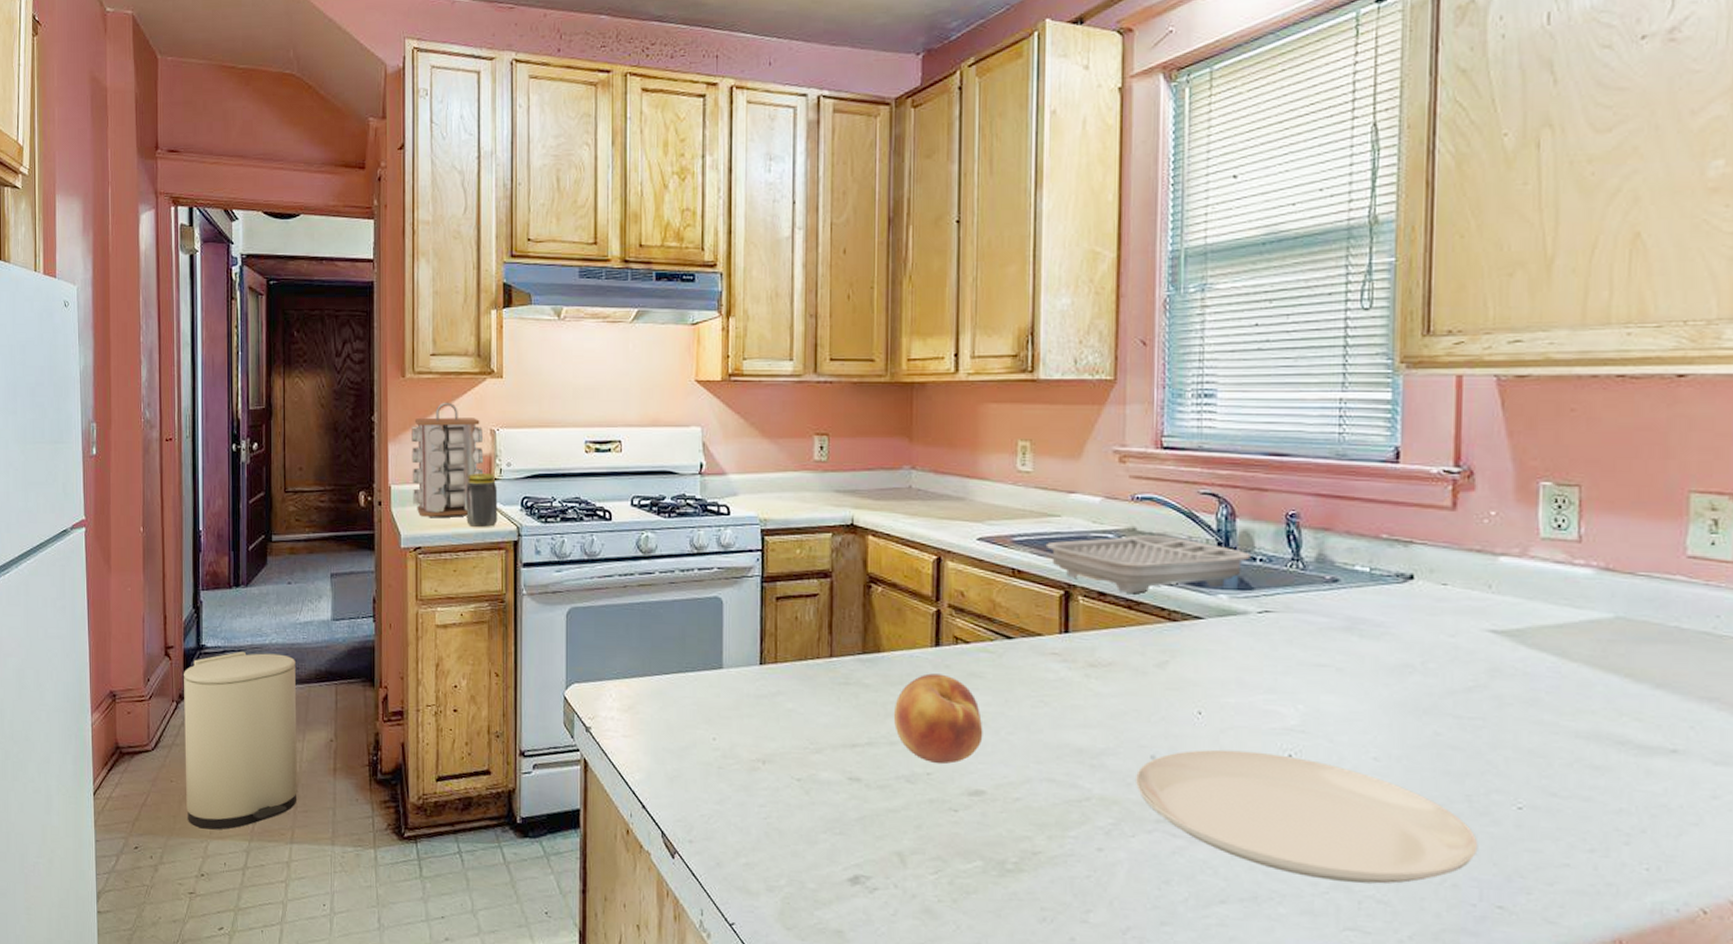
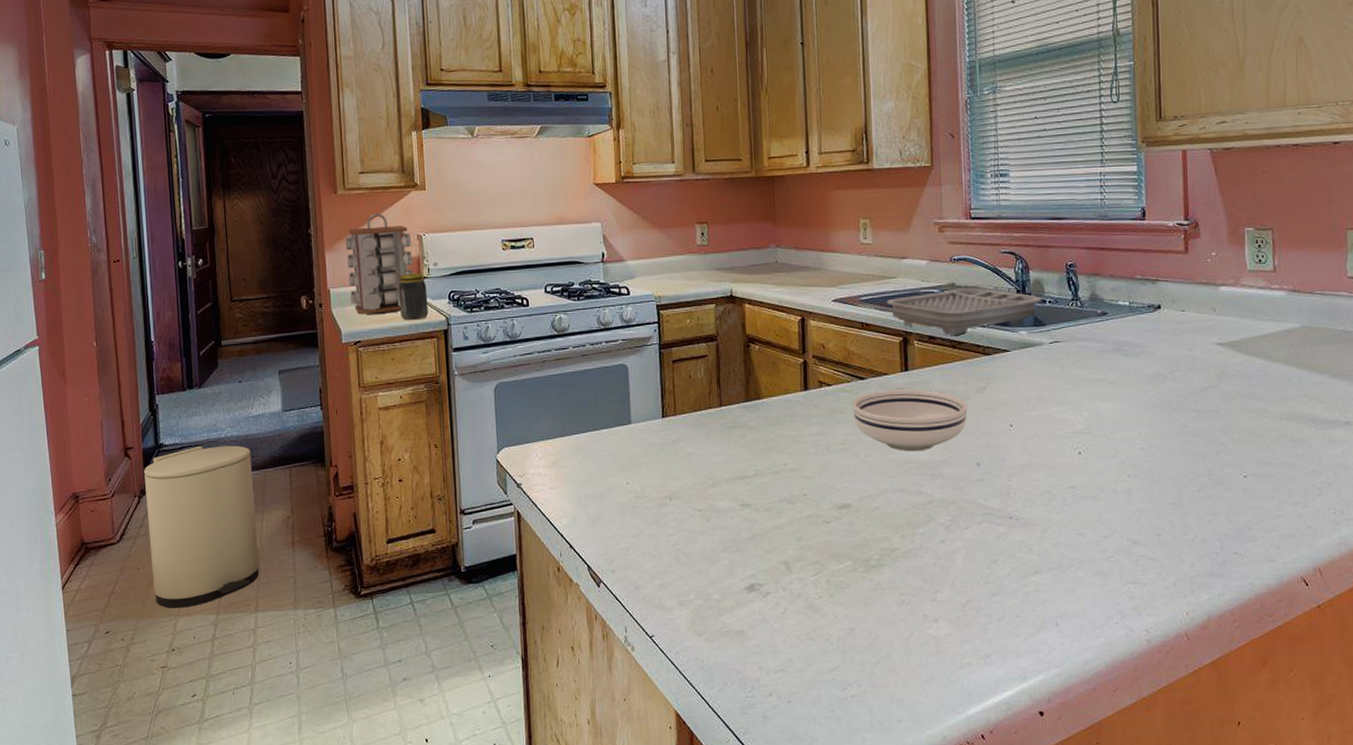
fruit: present [893,673,983,765] -> none [774,412,847,486]
bowl: none [994,654,1143,735] -> present [852,389,968,452]
plate: present [1136,749,1479,884] -> none [966,452,1218,546]

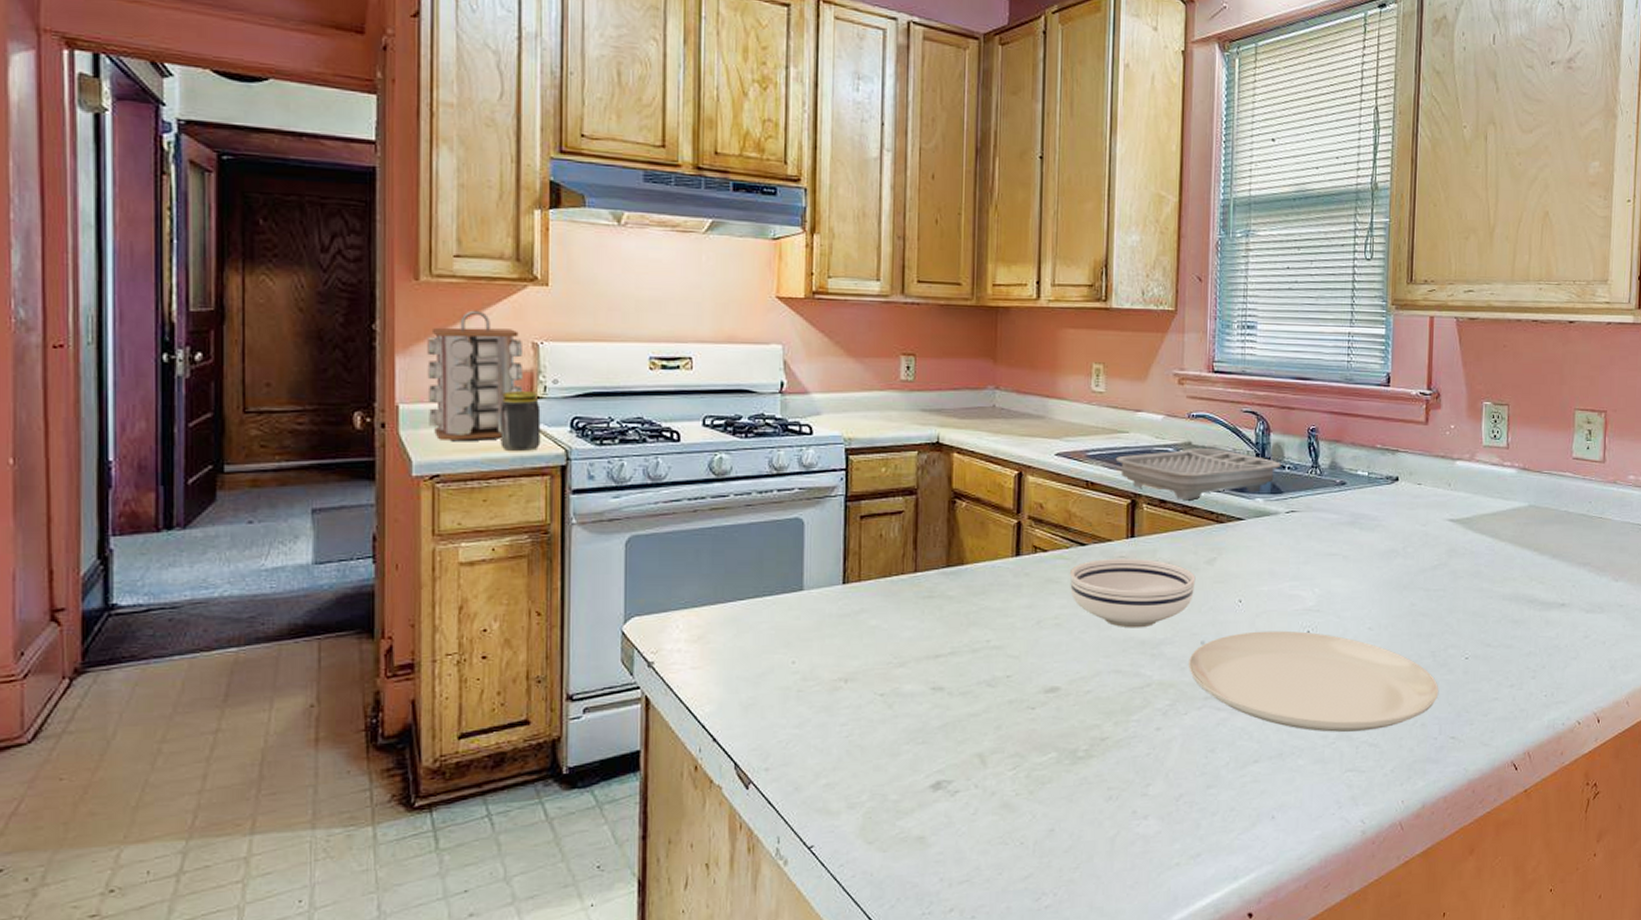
pedal bin: present [143,445,259,608] -> none [80,608,261,833]
plate: none [966,452,1218,546] -> present [1189,630,1439,732]

